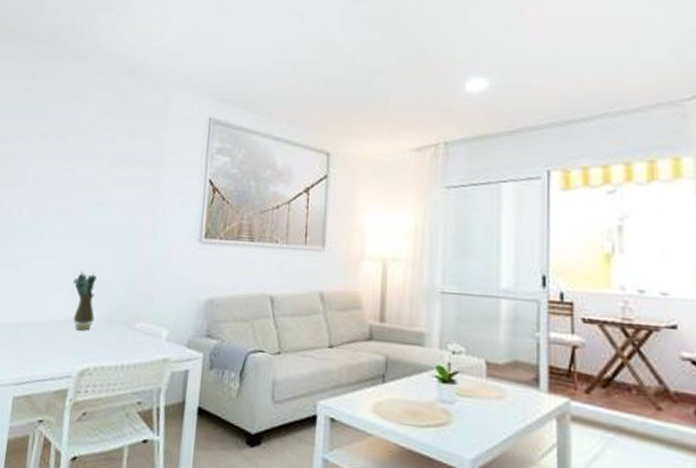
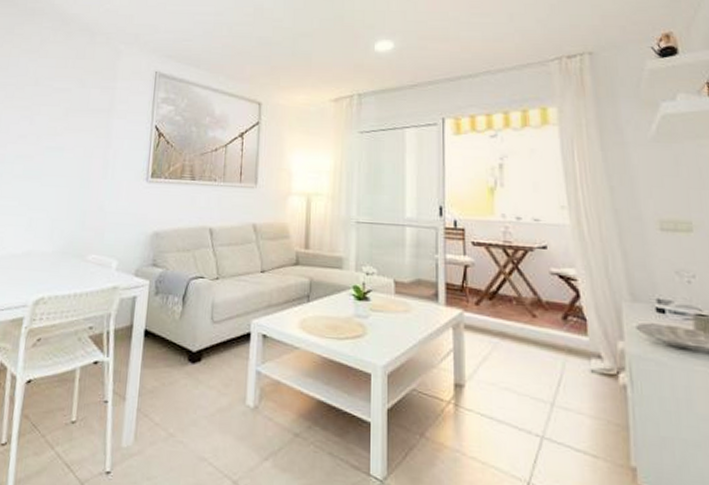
vase: present [73,272,97,331] -> none [29,210,52,263]

